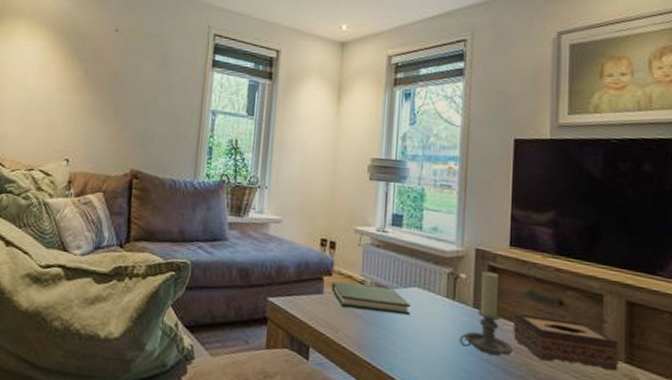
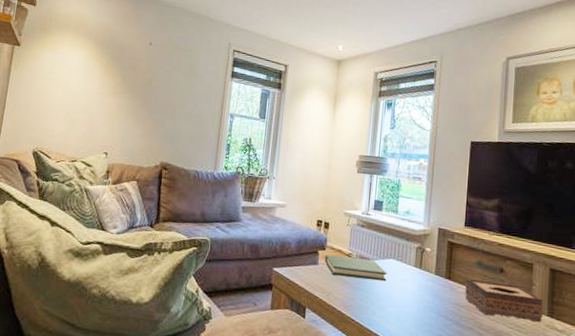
candle holder: present [460,270,513,356] -> none [424,245,464,312]

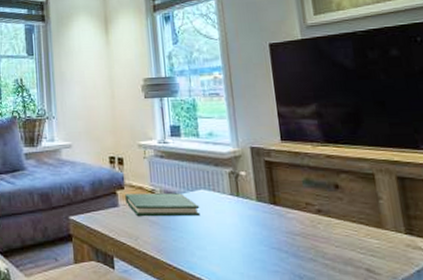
tissue box: present [465,278,544,322] -> none [295,200,401,242]

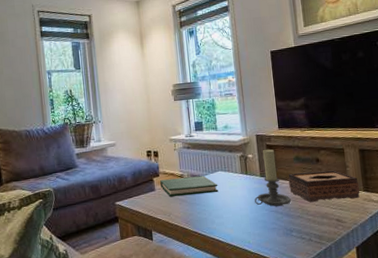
candle holder: none [249,166,300,242] -> present [255,149,291,207]
tissue box: none [295,200,401,242] -> present [288,170,360,202]

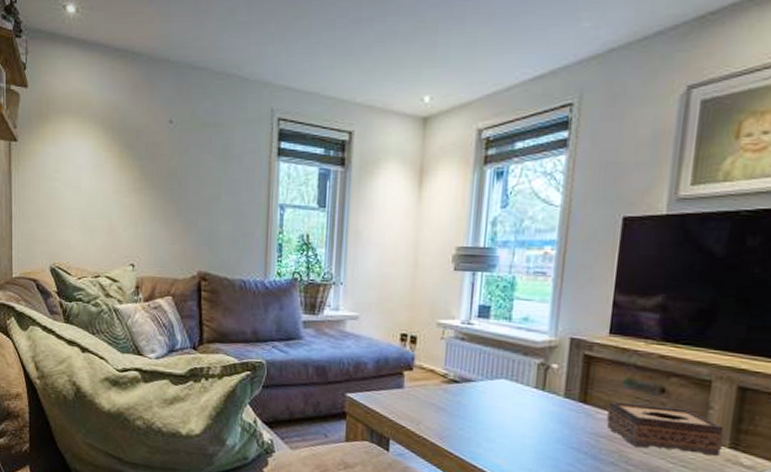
hardback book: present [160,176,219,196] -> none [412,375,497,406]
candle holder: present [255,149,291,207] -> none [548,360,605,444]

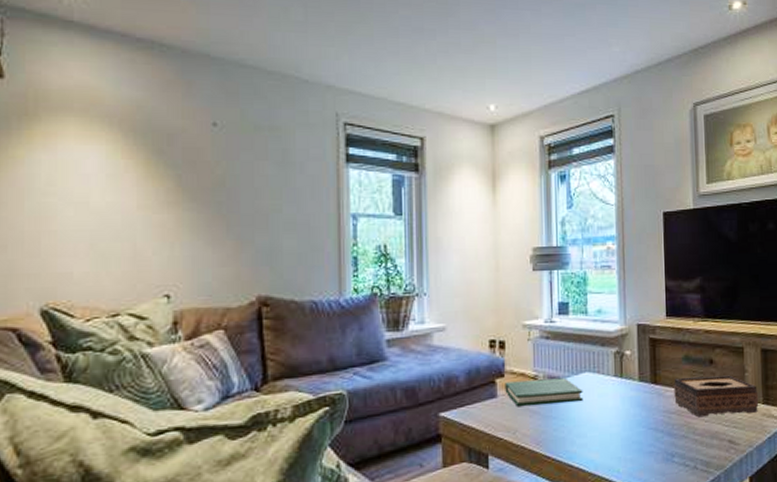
hardback book: none [412,375,497,406] -> present [505,378,584,406]

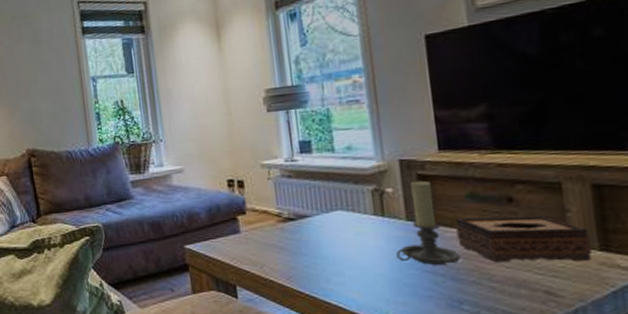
hardback book: present [505,378,584,406] -> none [247,216,337,242]
candle holder: none [629,343,675,422] -> present [397,180,460,265]

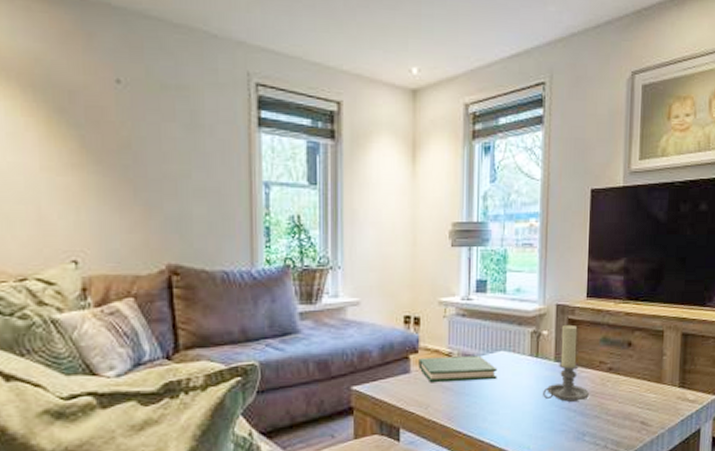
hardback book: none [247,216,337,242] -> present [418,356,498,382]
tissue box: present [455,215,593,263] -> none [589,358,675,399]

